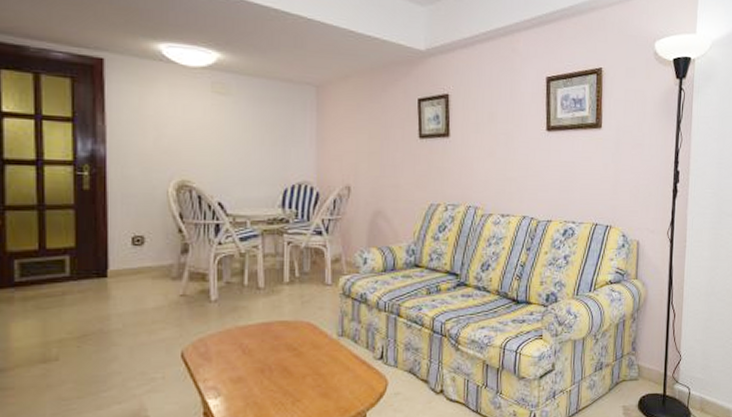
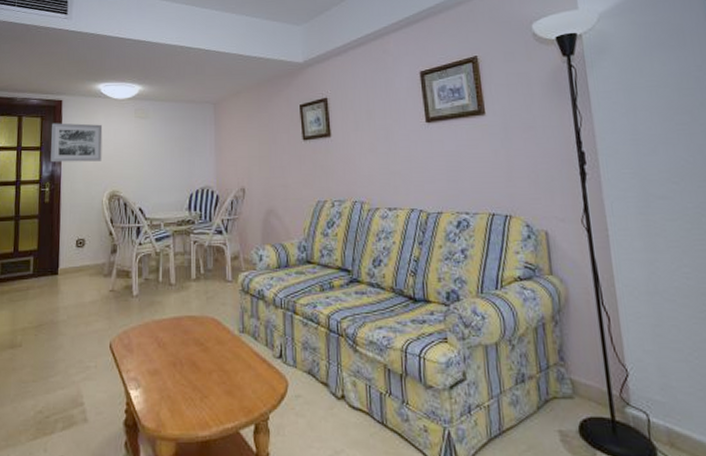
wall art: none [89,88,166,143] -> present [50,123,103,163]

